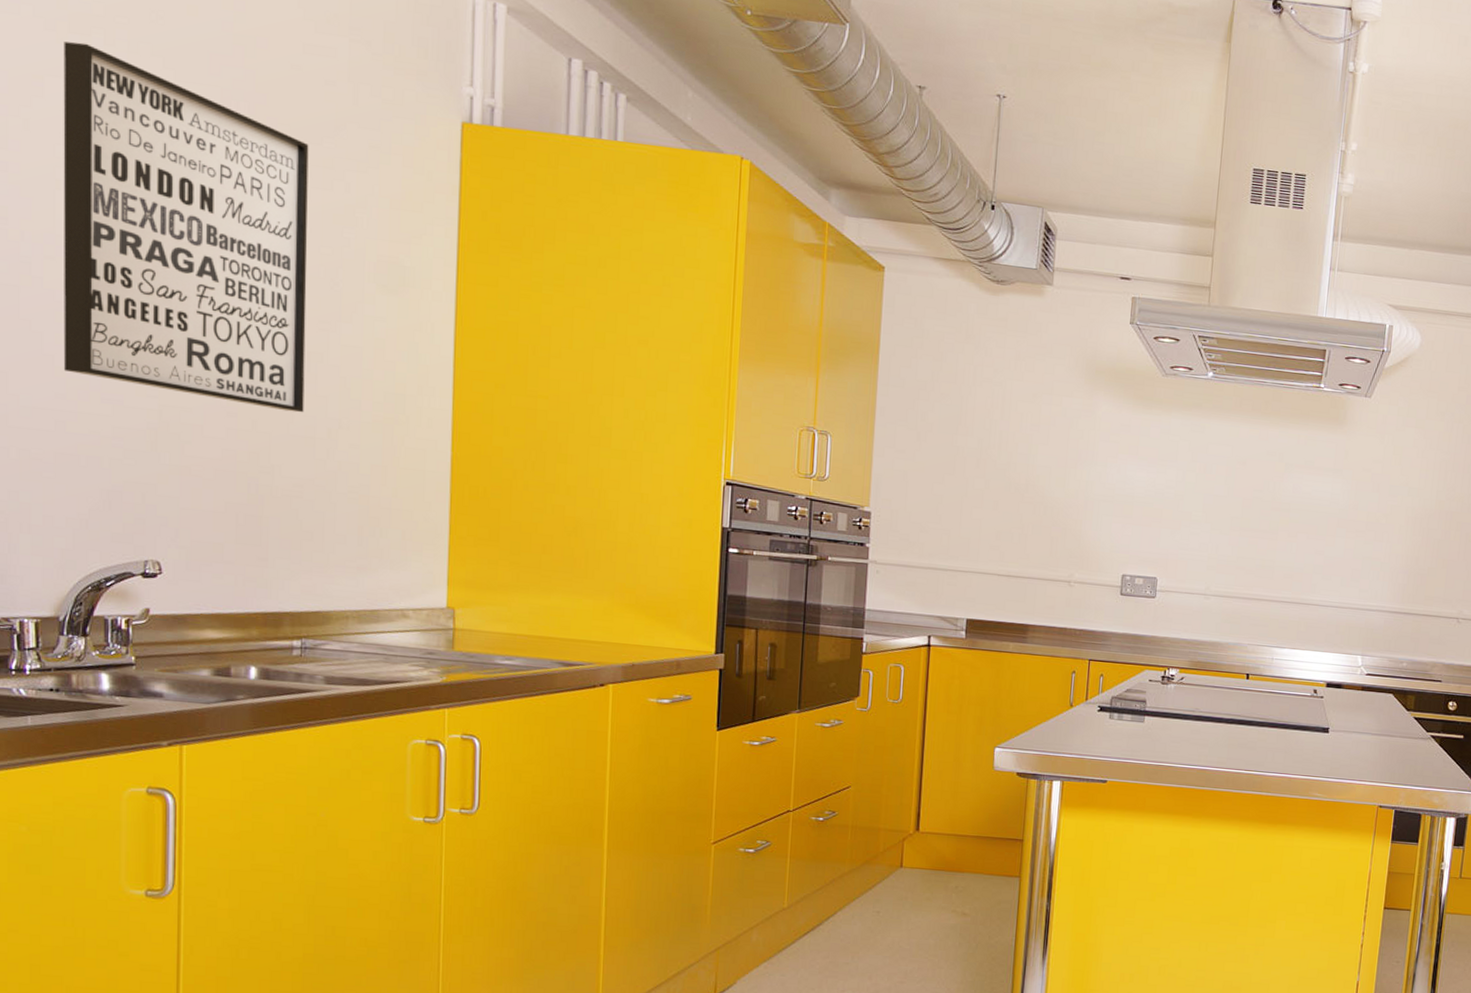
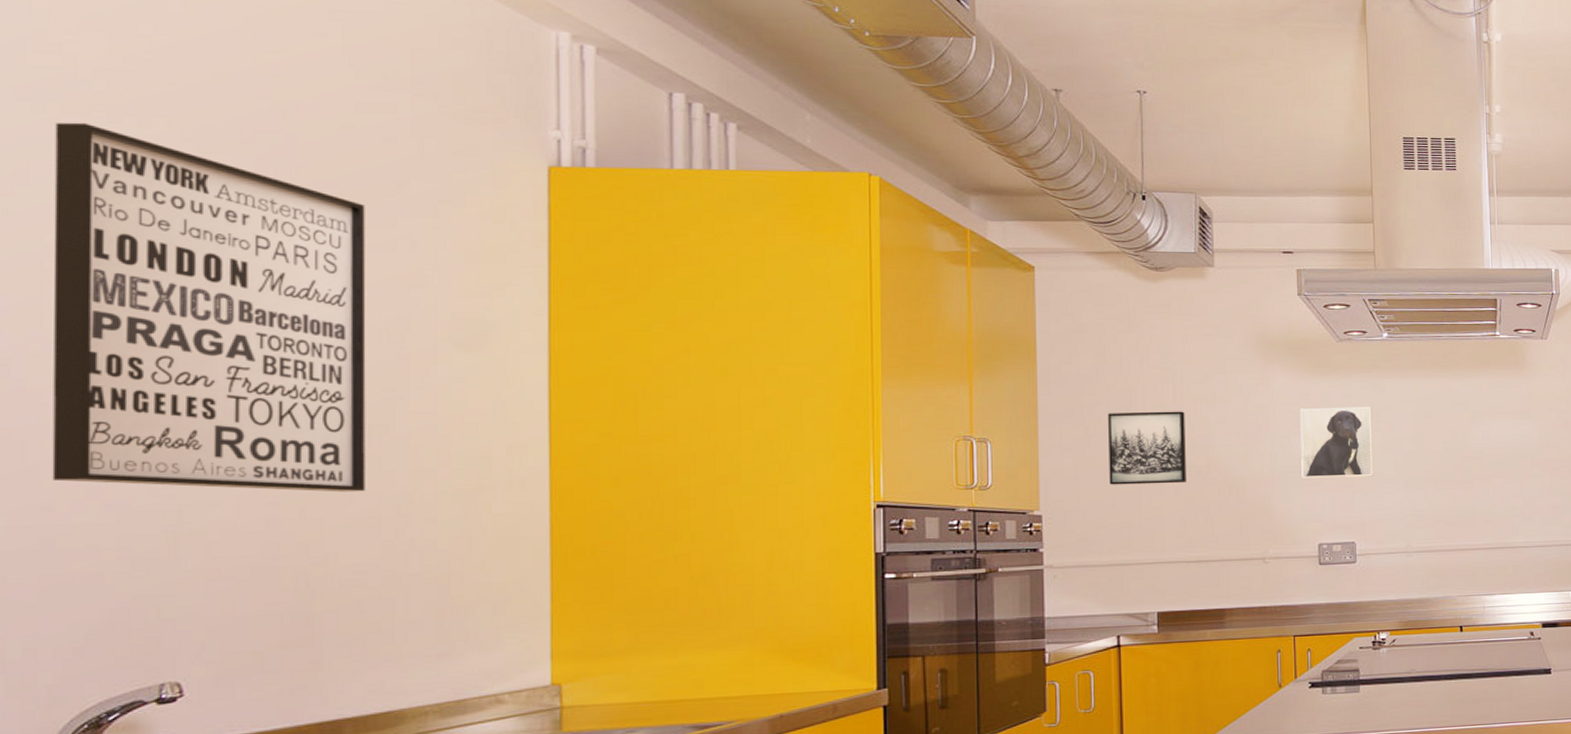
wall art: none [934,421,1011,498] -> present [1108,411,1186,485]
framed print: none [1113,439,1189,516] -> present [1300,407,1374,478]

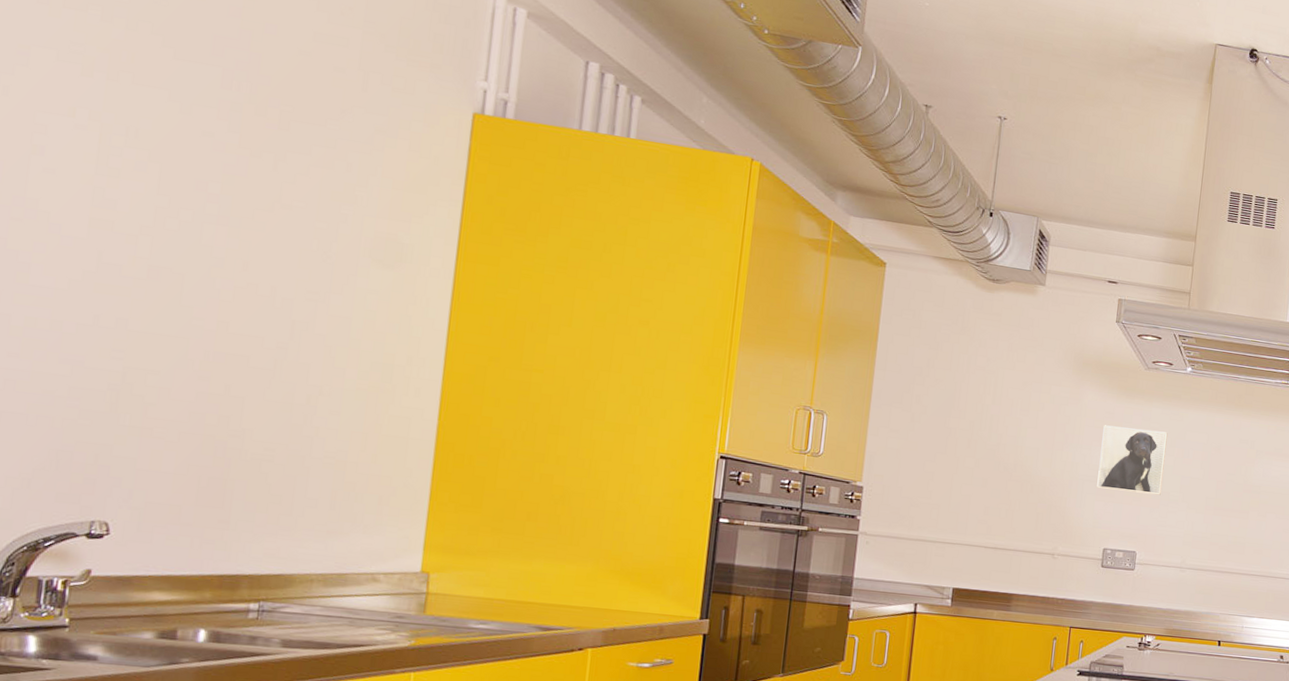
wall art: present [52,122,366,493] -> none [20,15,312,379]
wall art: present [1108,411,1186,485] -> none [926,404,1001,477]

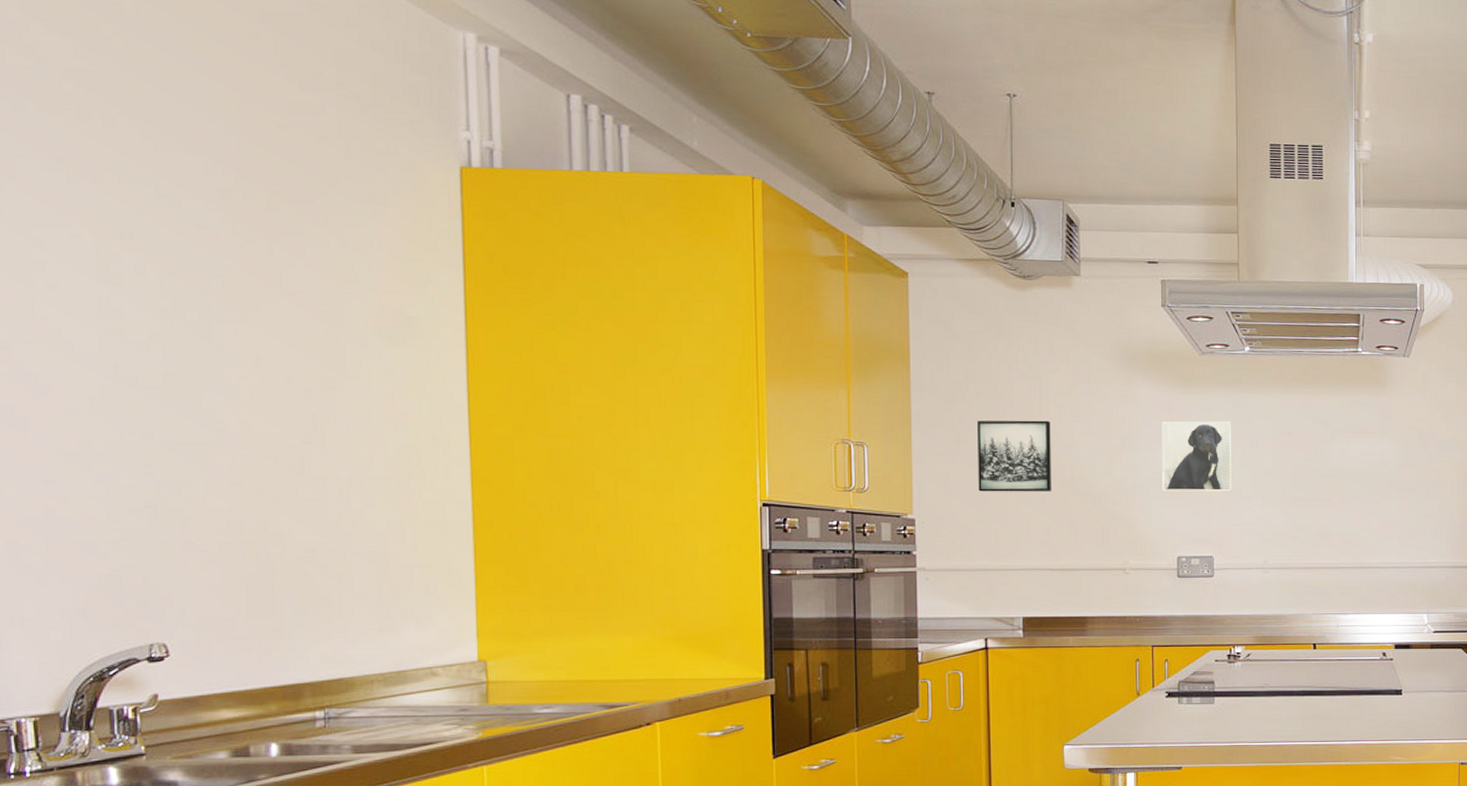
wall art: none [926,404,1001,477] -> present [977,420,1051,492]

